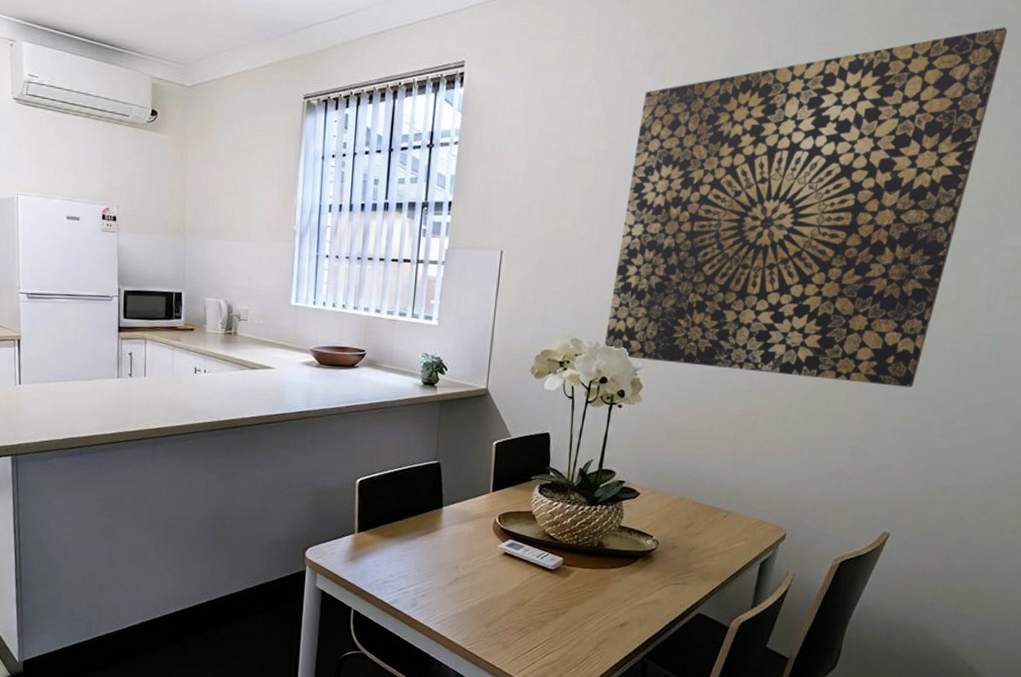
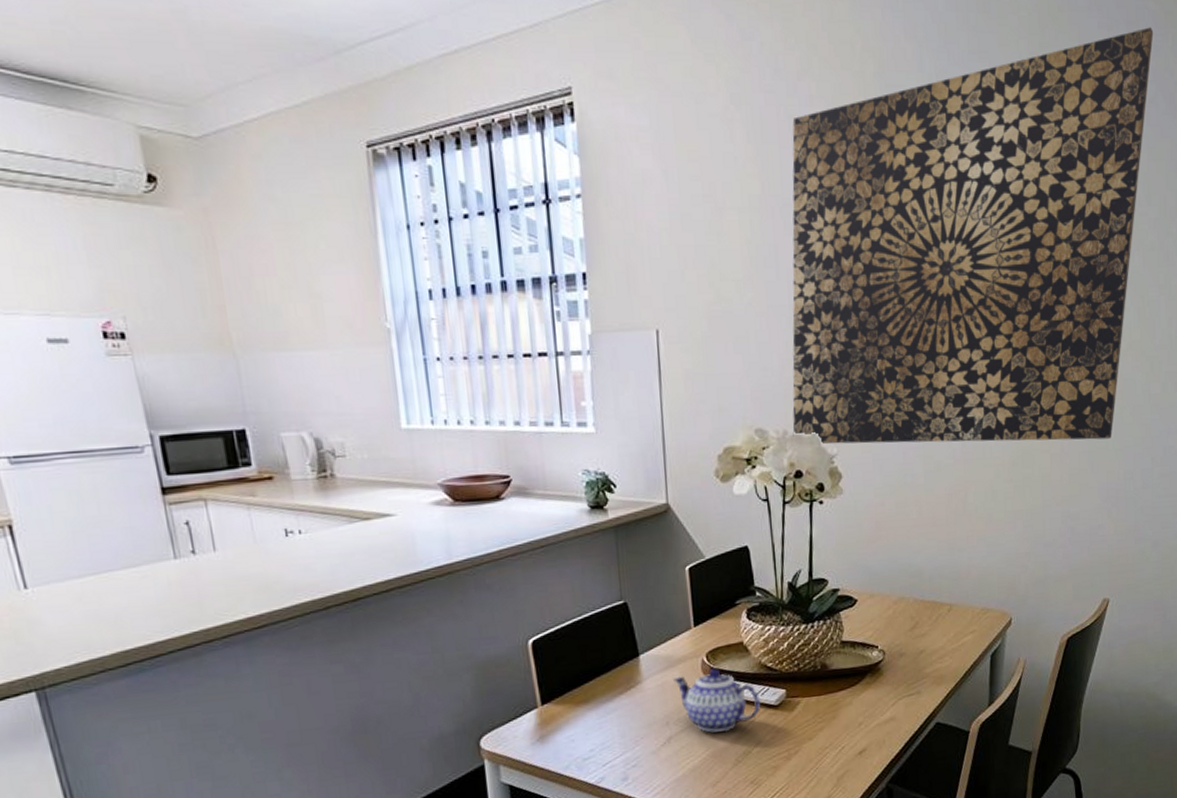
teapot: none [468,528,539,584] -> present [673,668,760,733]

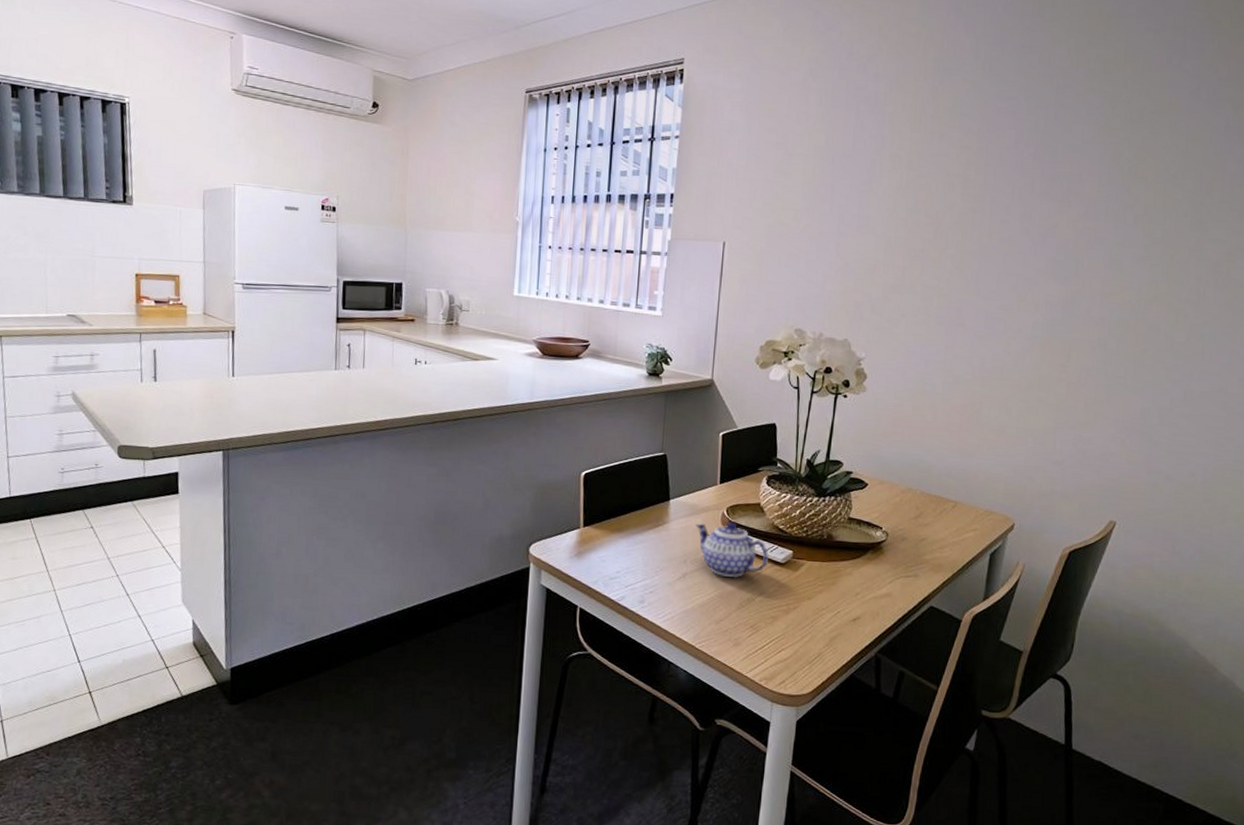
wall art: present [792,27,1154,444] -> none [827,33,1200,376]

